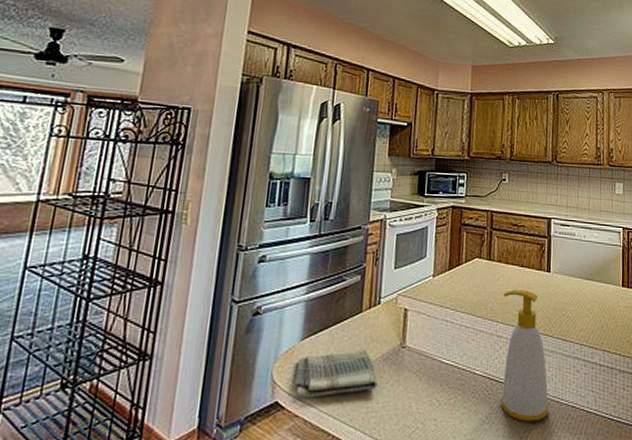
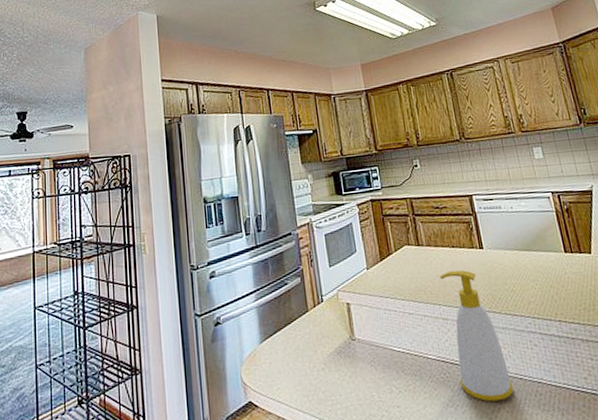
dish towel: present [293,350,378,400] -> none [261,346,337,398]

